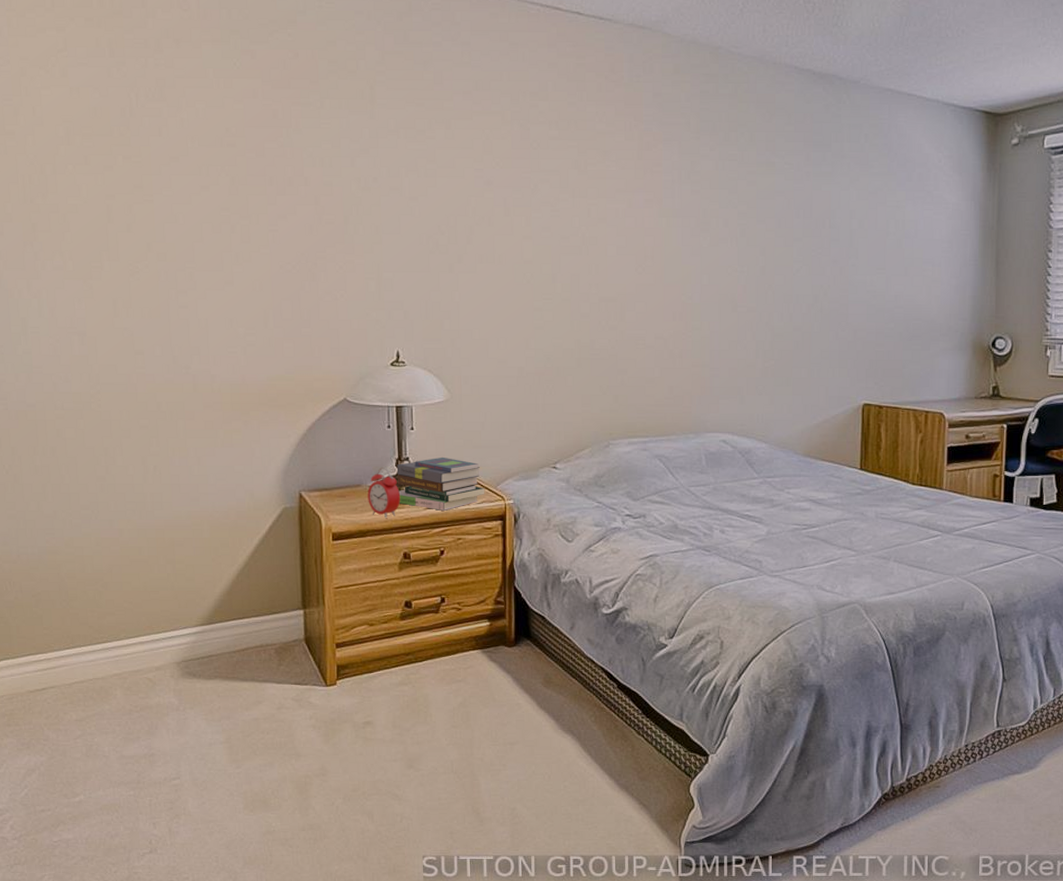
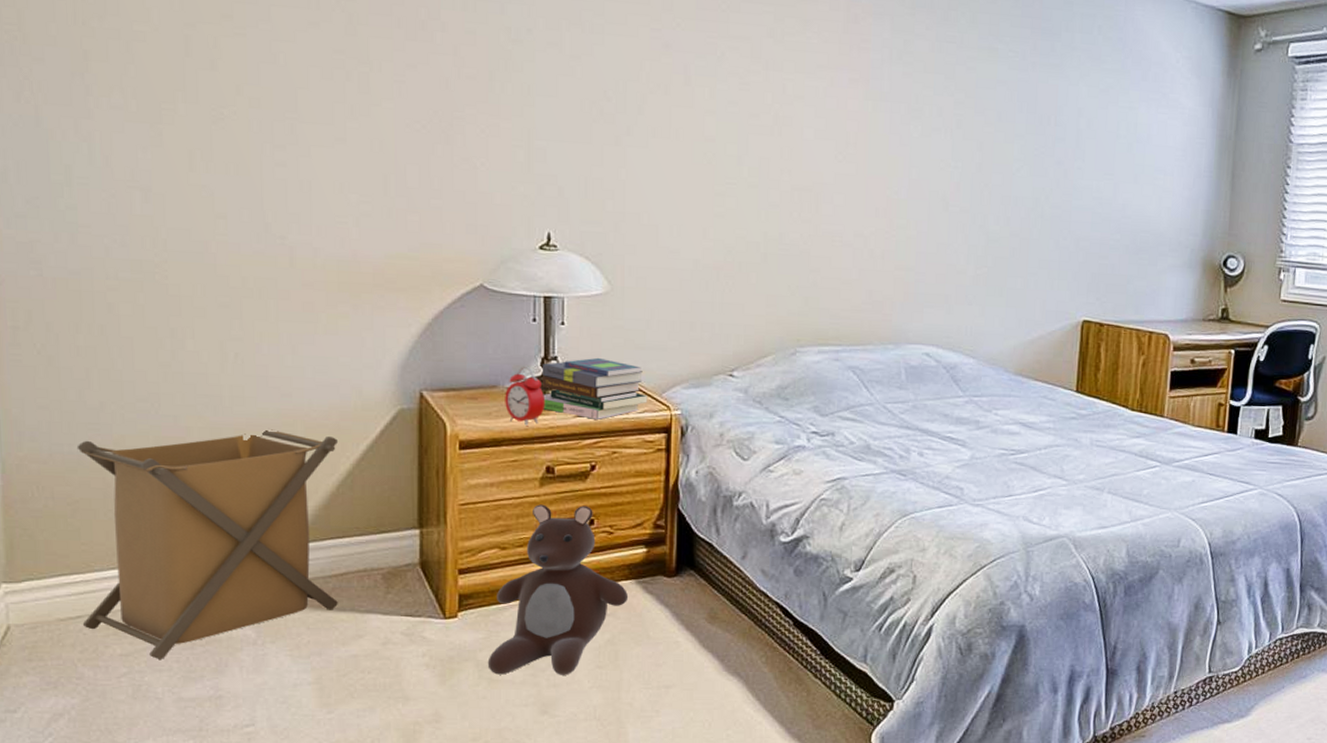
laundry basket: none [37,529,241,723] -> present [76,429,338,659]
teddy bear: none [362,586,476,734] -> present [487,504,629,675]

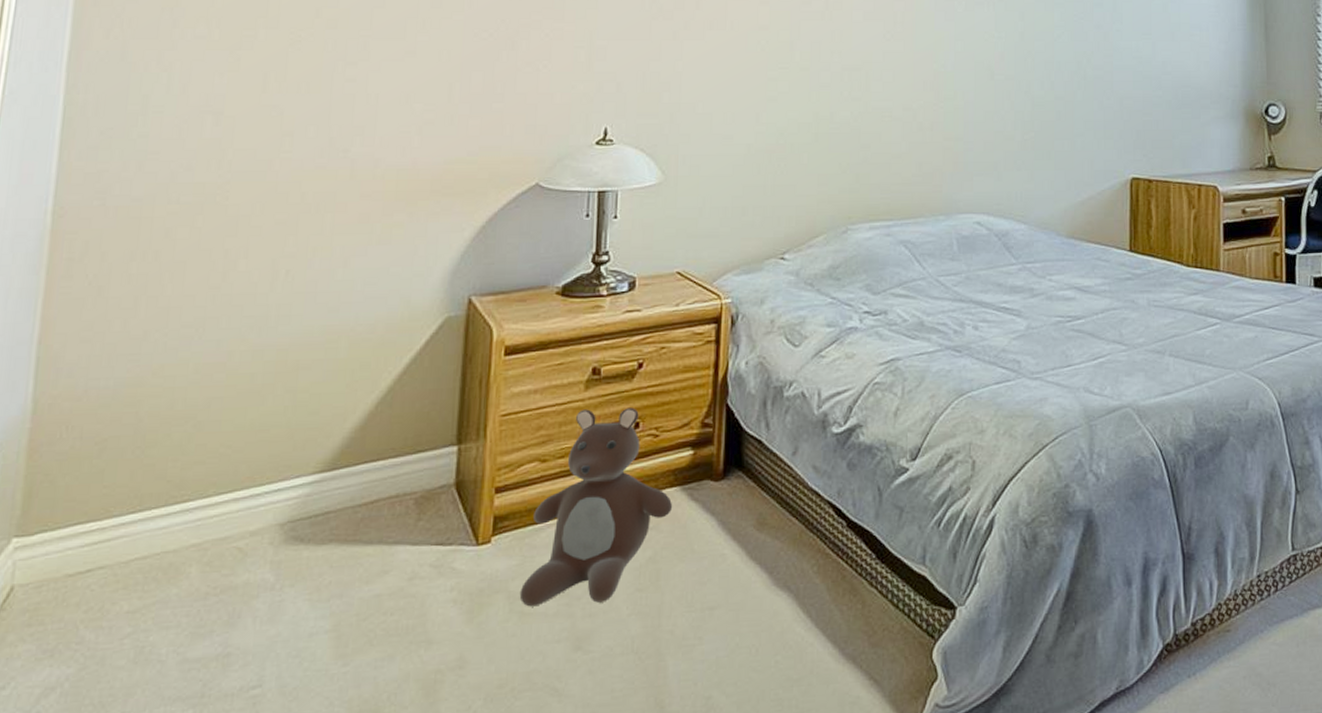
laundry basket: present [76,429,338,659] -> none [91,347,381,614]
alarm clock: present [505,366,546,426] -> none [553,263,595,326]
books: present [541,357,648,420] -> none [591,249,698,314]

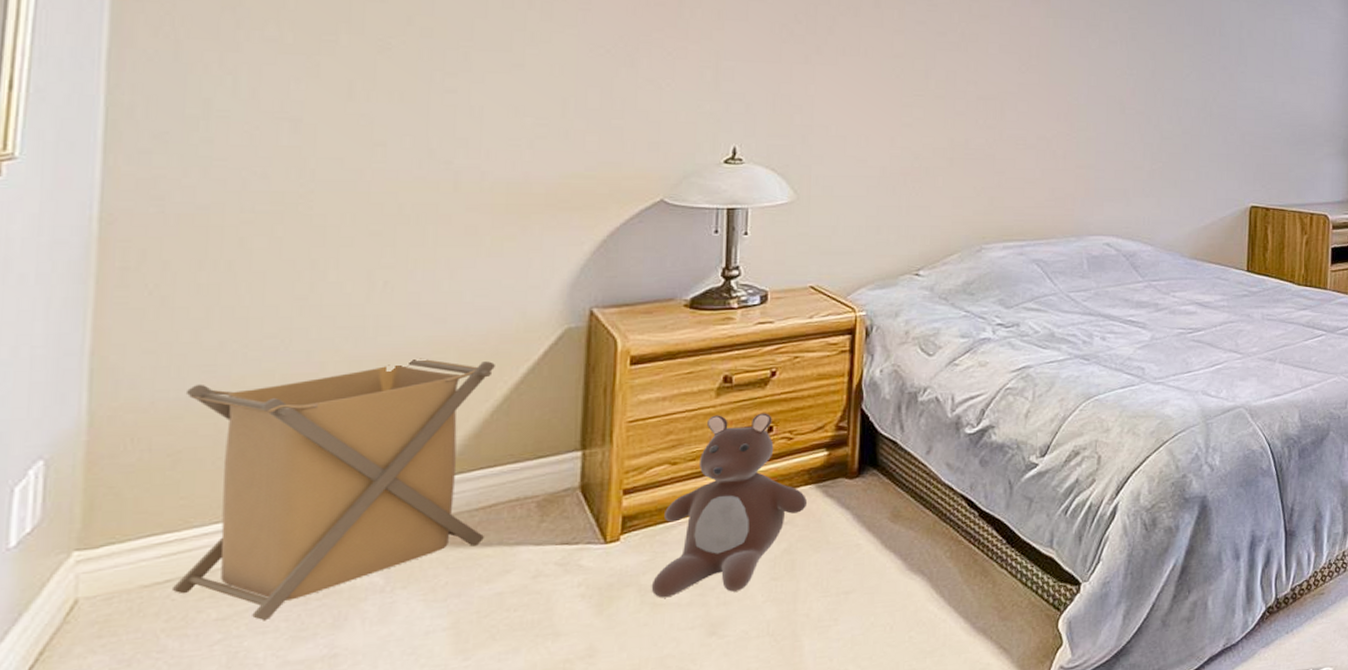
laundry basket: none [91,347,381,614] -> present [171,358,495,620]

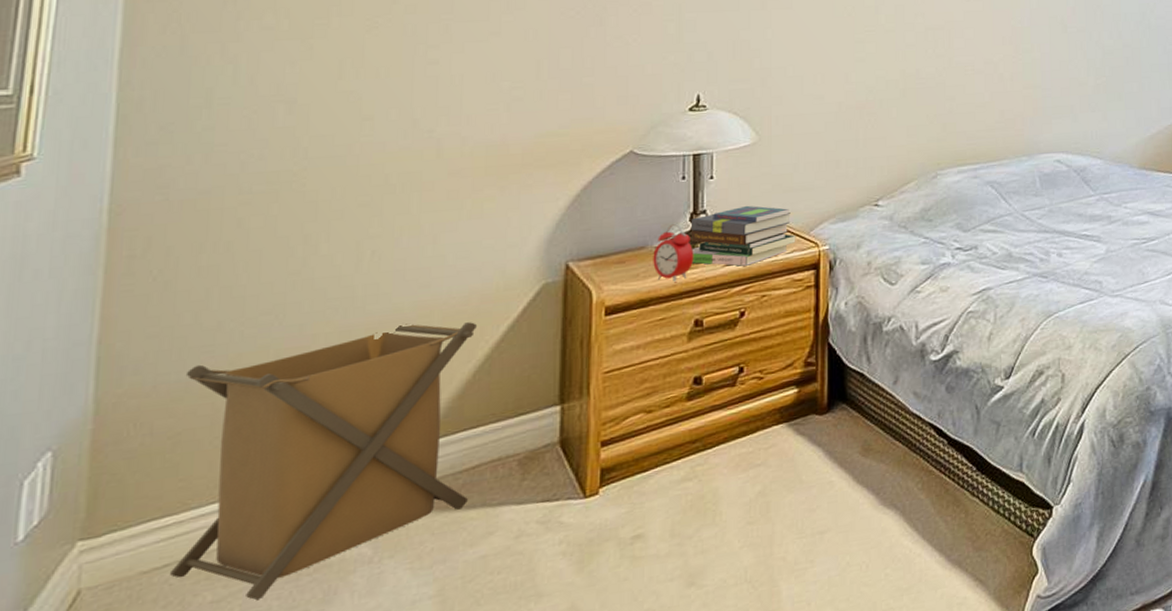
teddy bear: present [651,413,808,598] -> none [630,354,780,551]
alarm clock: none [682,277,725,336] -> present [653,223,694,282]
books: none [721,264,832,326] -> present [690,205,796,267]

